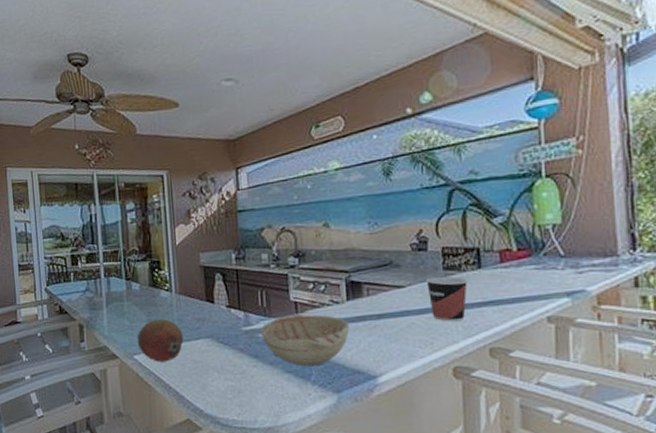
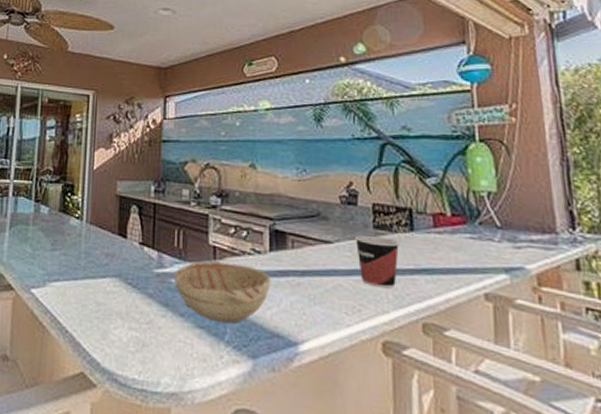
fruit: present [137,319,184,362] -> none [37,249,89,300]

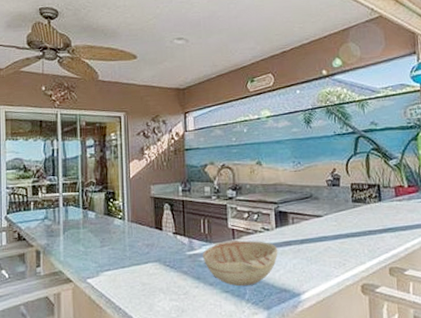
cup: present [355,234,400,289] -> none [339,207,372,246]

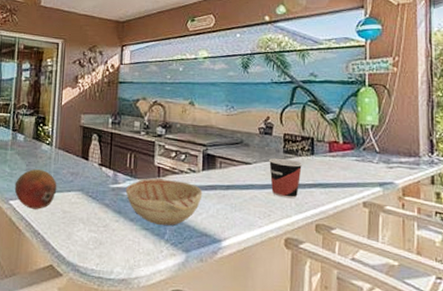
fruit: none [90,245,134,285] -> present [14,169,57,210]
cup: none [339,207,372,246] -> present [269,157,303,199]

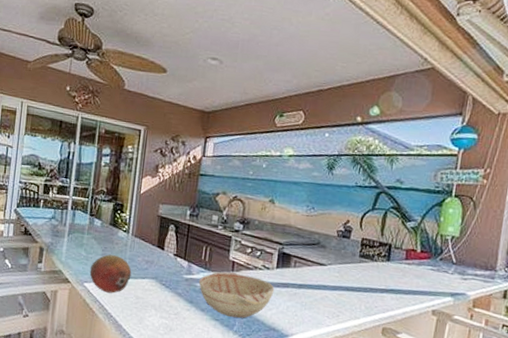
cup: present [269,157,303,199] -> none [343,261,378,302]

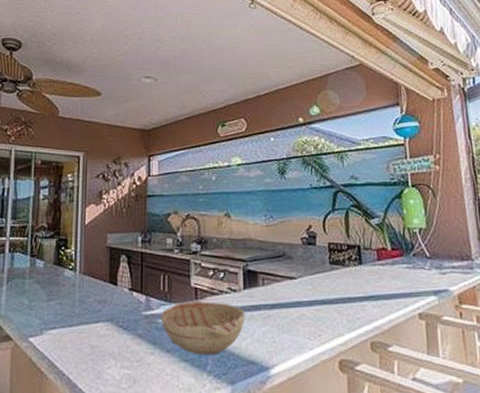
fruit: present [89,254,132,294] -> none [34,299,83,346]

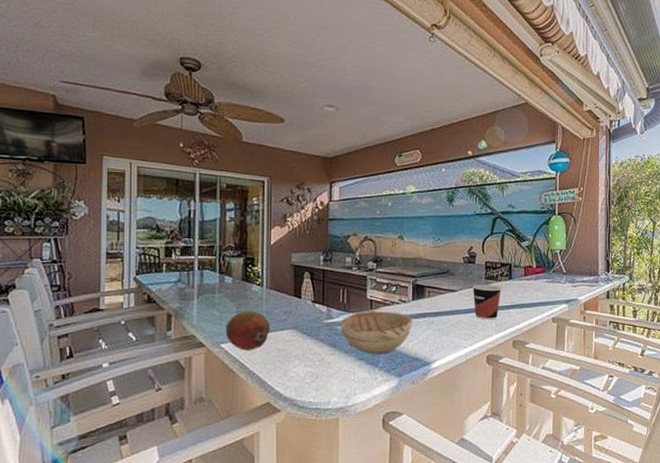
fruit: none [34,299,83,346] -> present [225,311,270,350]
cup: none [315,270,352,315] -> present [473,284,502,320]

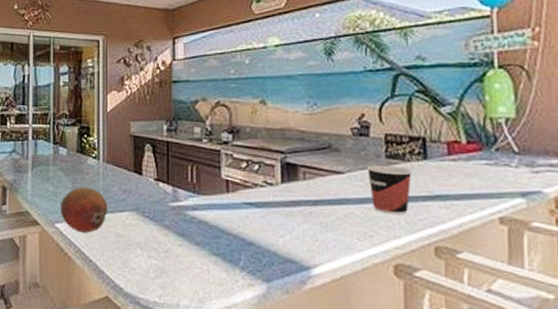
decorative bowl: present [339,310,413,355] -> none [188,193,284,251]

